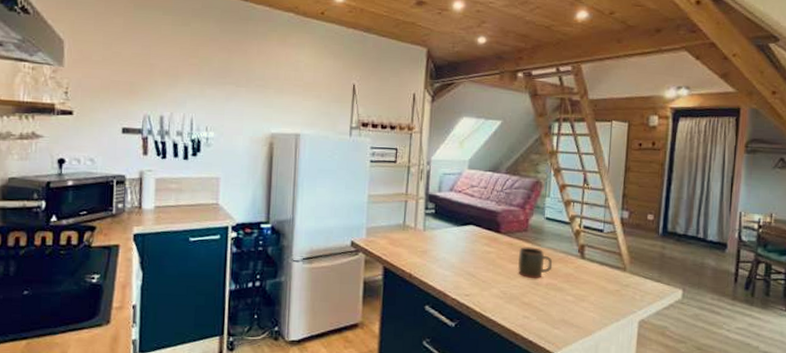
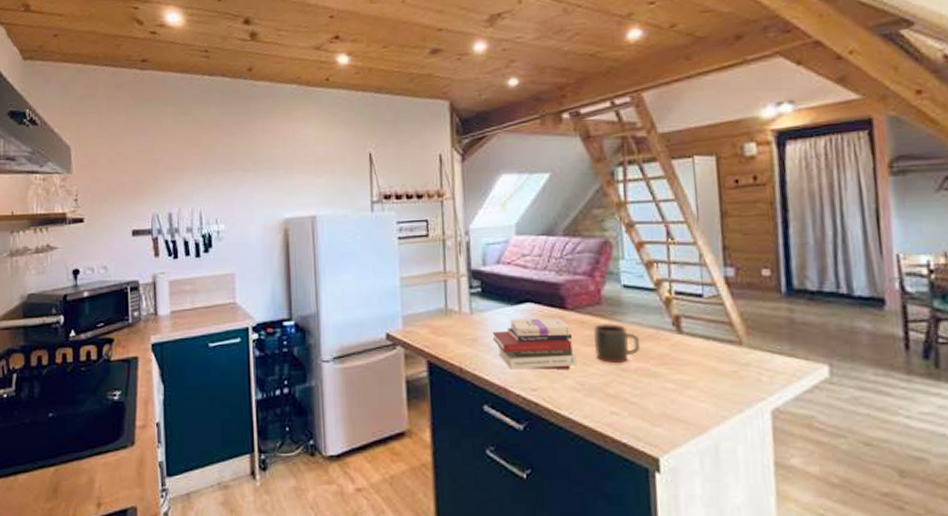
books: none [439,237,503,281] -> present [492,318,577,370]

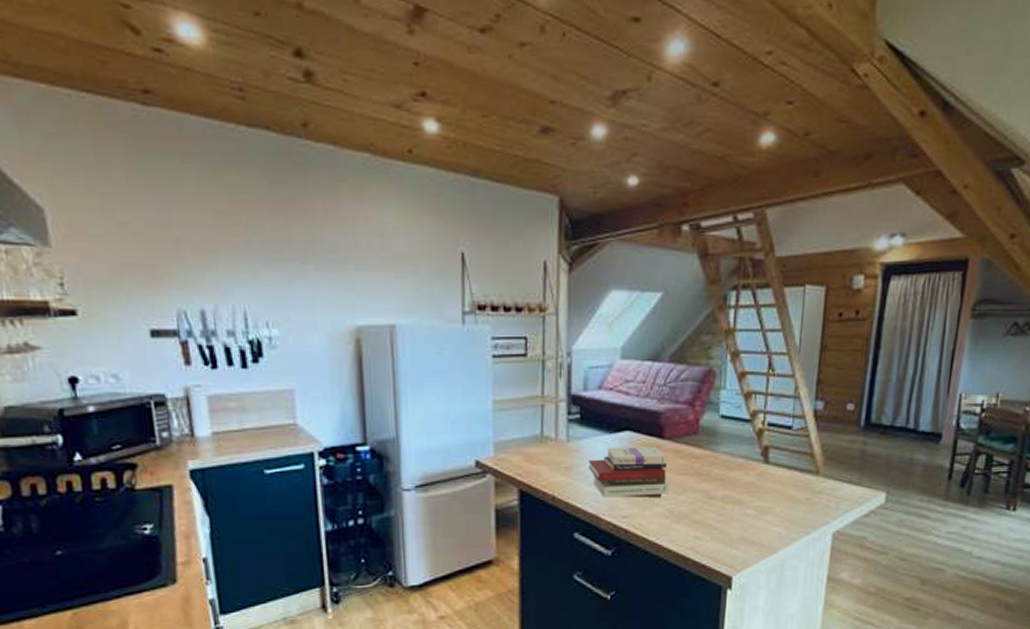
mug: present [592,324,641,364] -> none [686,453,730,492]

